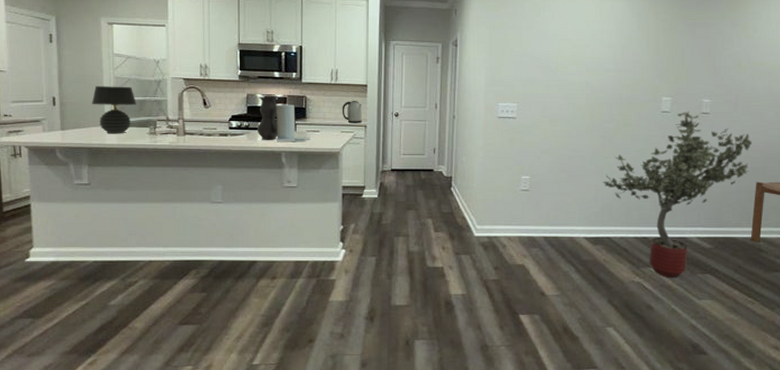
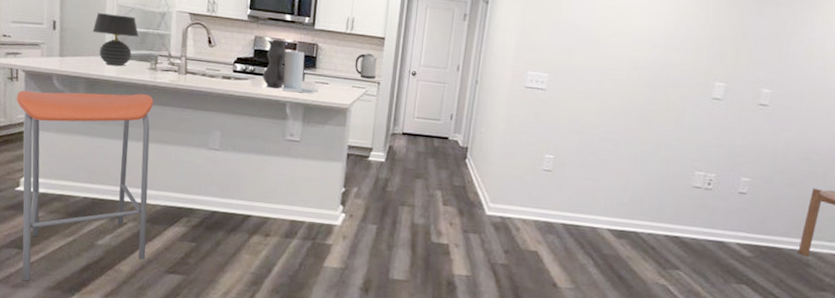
bar stool: none [20,158,158,349] -> present [16,90,154,281]
potted tree: present [603,112,753,277] -> none [635,101,815,285]

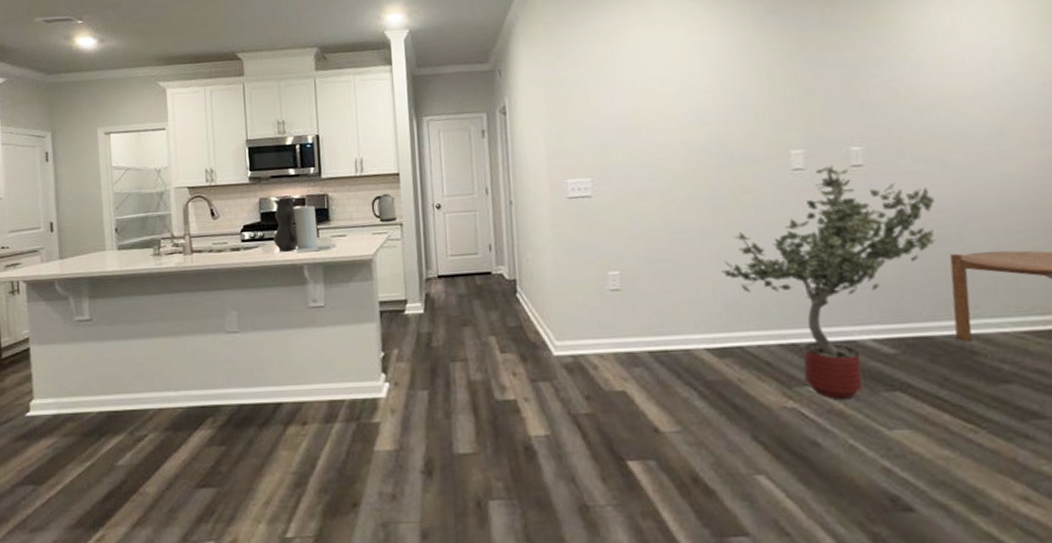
bar stool: present [16,90,154,281] -> none [19,284,172,523]
table lamp: present [93,13,139,66] -> none [91,202,138,260]
potted tree: none [635,101,815,285] -> present [721,166,937,399]

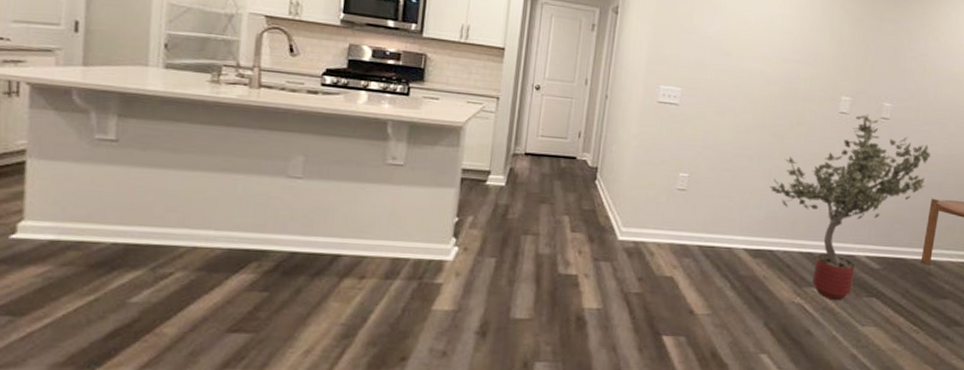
vase: present [273,198,298,252] -> none [357,48,391,105]
paper towel: present [293,205,336,253] -> none [382,60,427,110]
kettle: present [371,193,396,223] -> none [470,65,496,94]

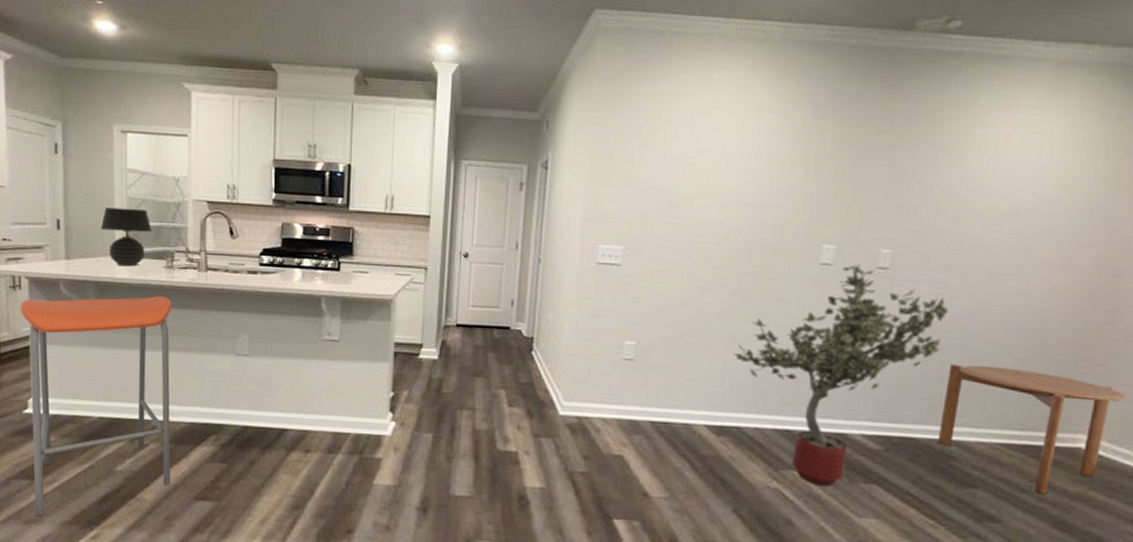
bar stool: none [15,108,215,358] -> present [20,296,172,516]
table lamp: none [132,13,197,78] -> present [101,207,152,267]

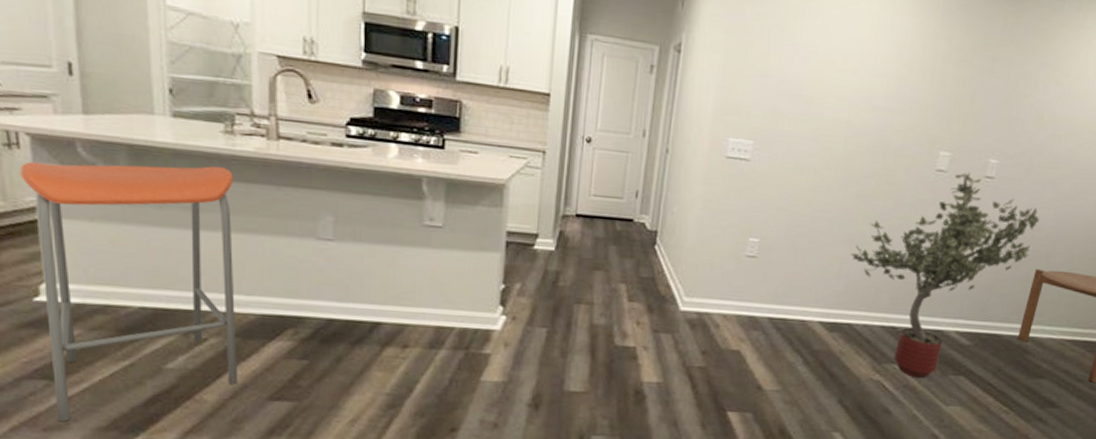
table lamp: present [101,207,152,267] -> none [132,52,203,128]

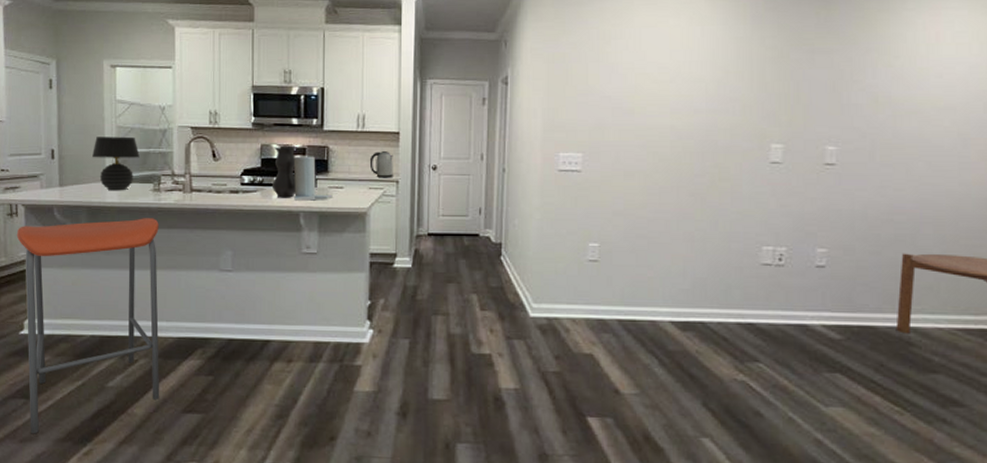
table lamp: none [132,52,203,128] -> present [92,136,140,191]
vase: none [387,94,421,159] -> present [271,147,297,198]
paper towel: none [416,108,465,165] -> present [293,156,333,201]
kettle: none [511,113,541,147] -> present [369,150,393,178]
potted tree: present [851,173,1040,378] -> none [693,162,897,376]

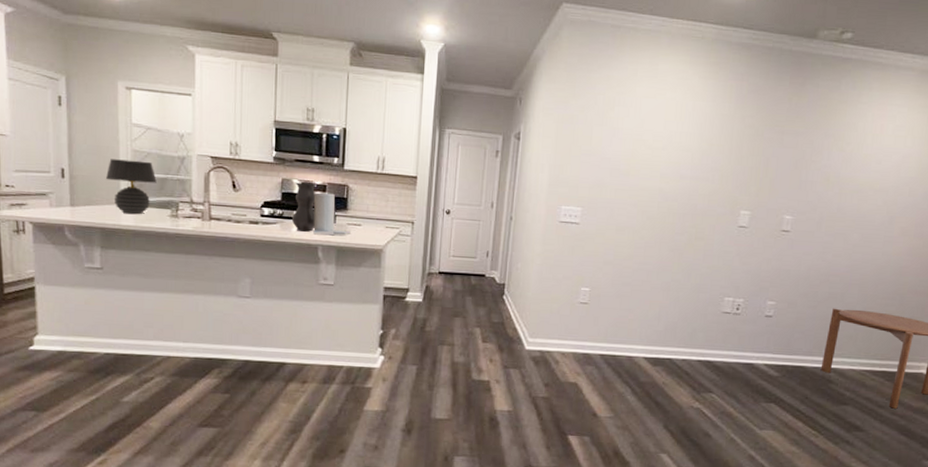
bar stool: present [16,218,160,434] -> none [24,242,176,445]
kettle: present [369,150,393,178] -> none [387,192,410,219]

